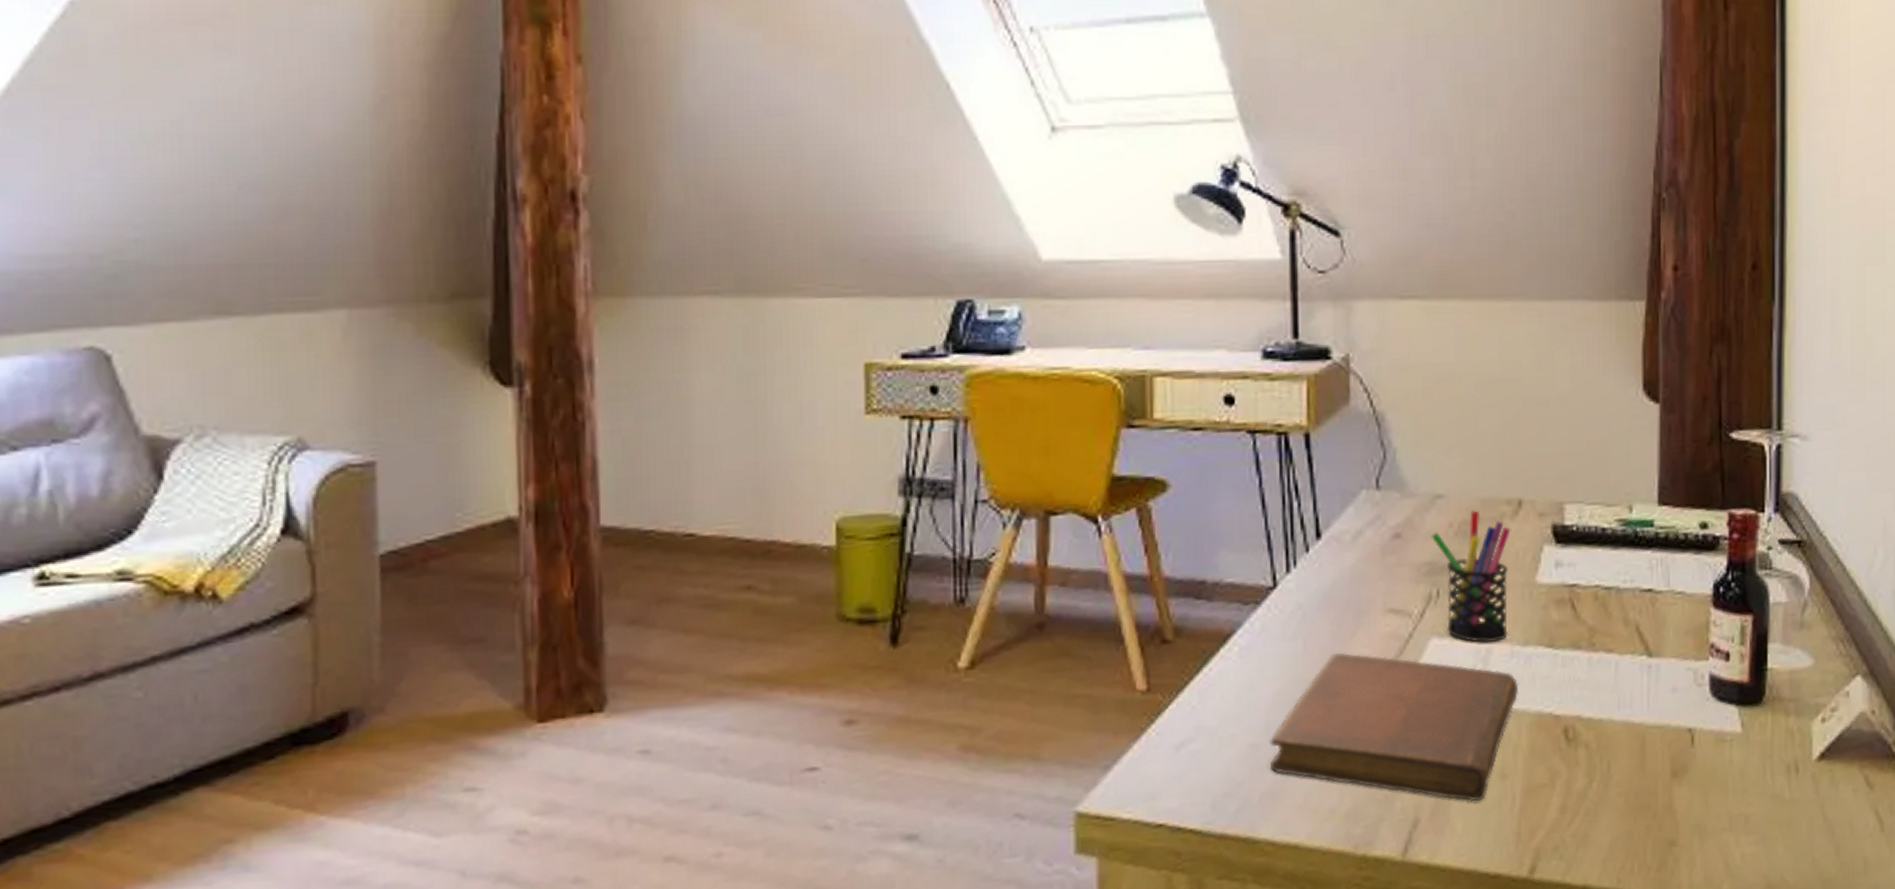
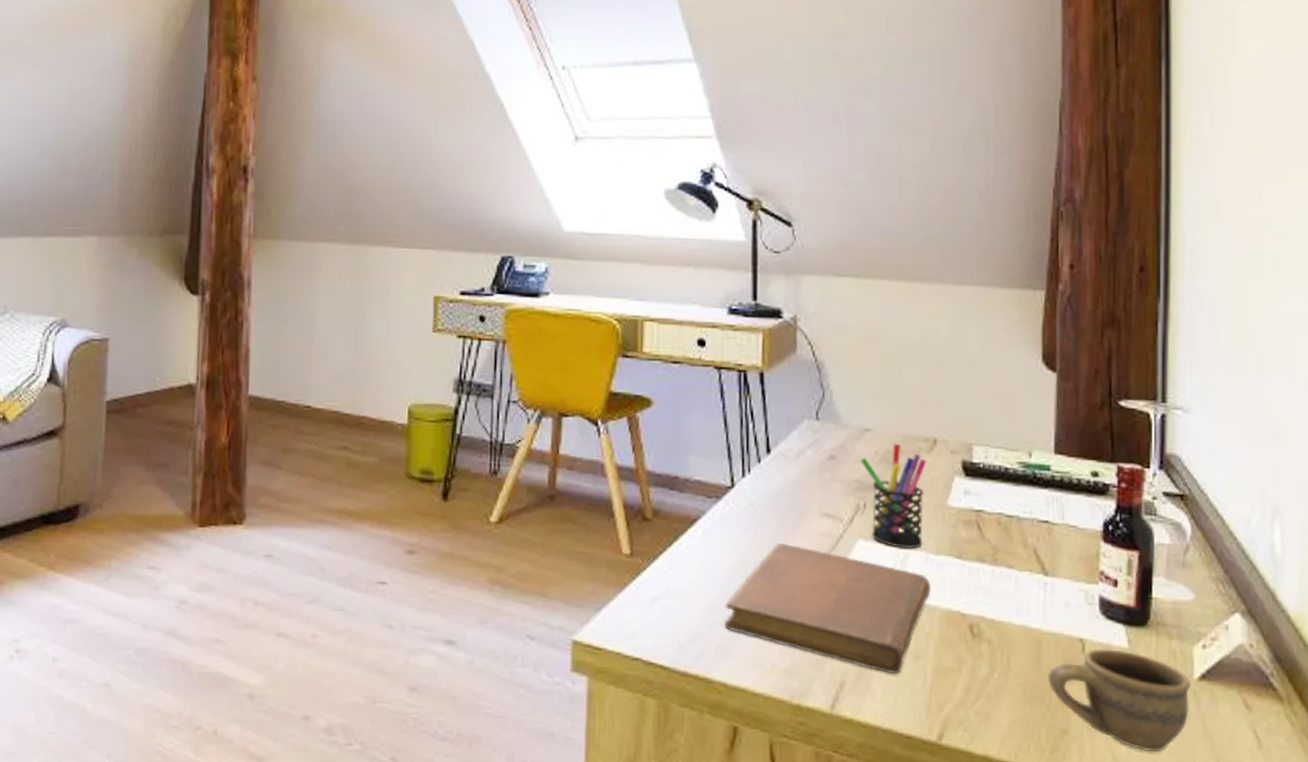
cup: none [1652,735,1810,854] -> present [1047,649,1191,753]

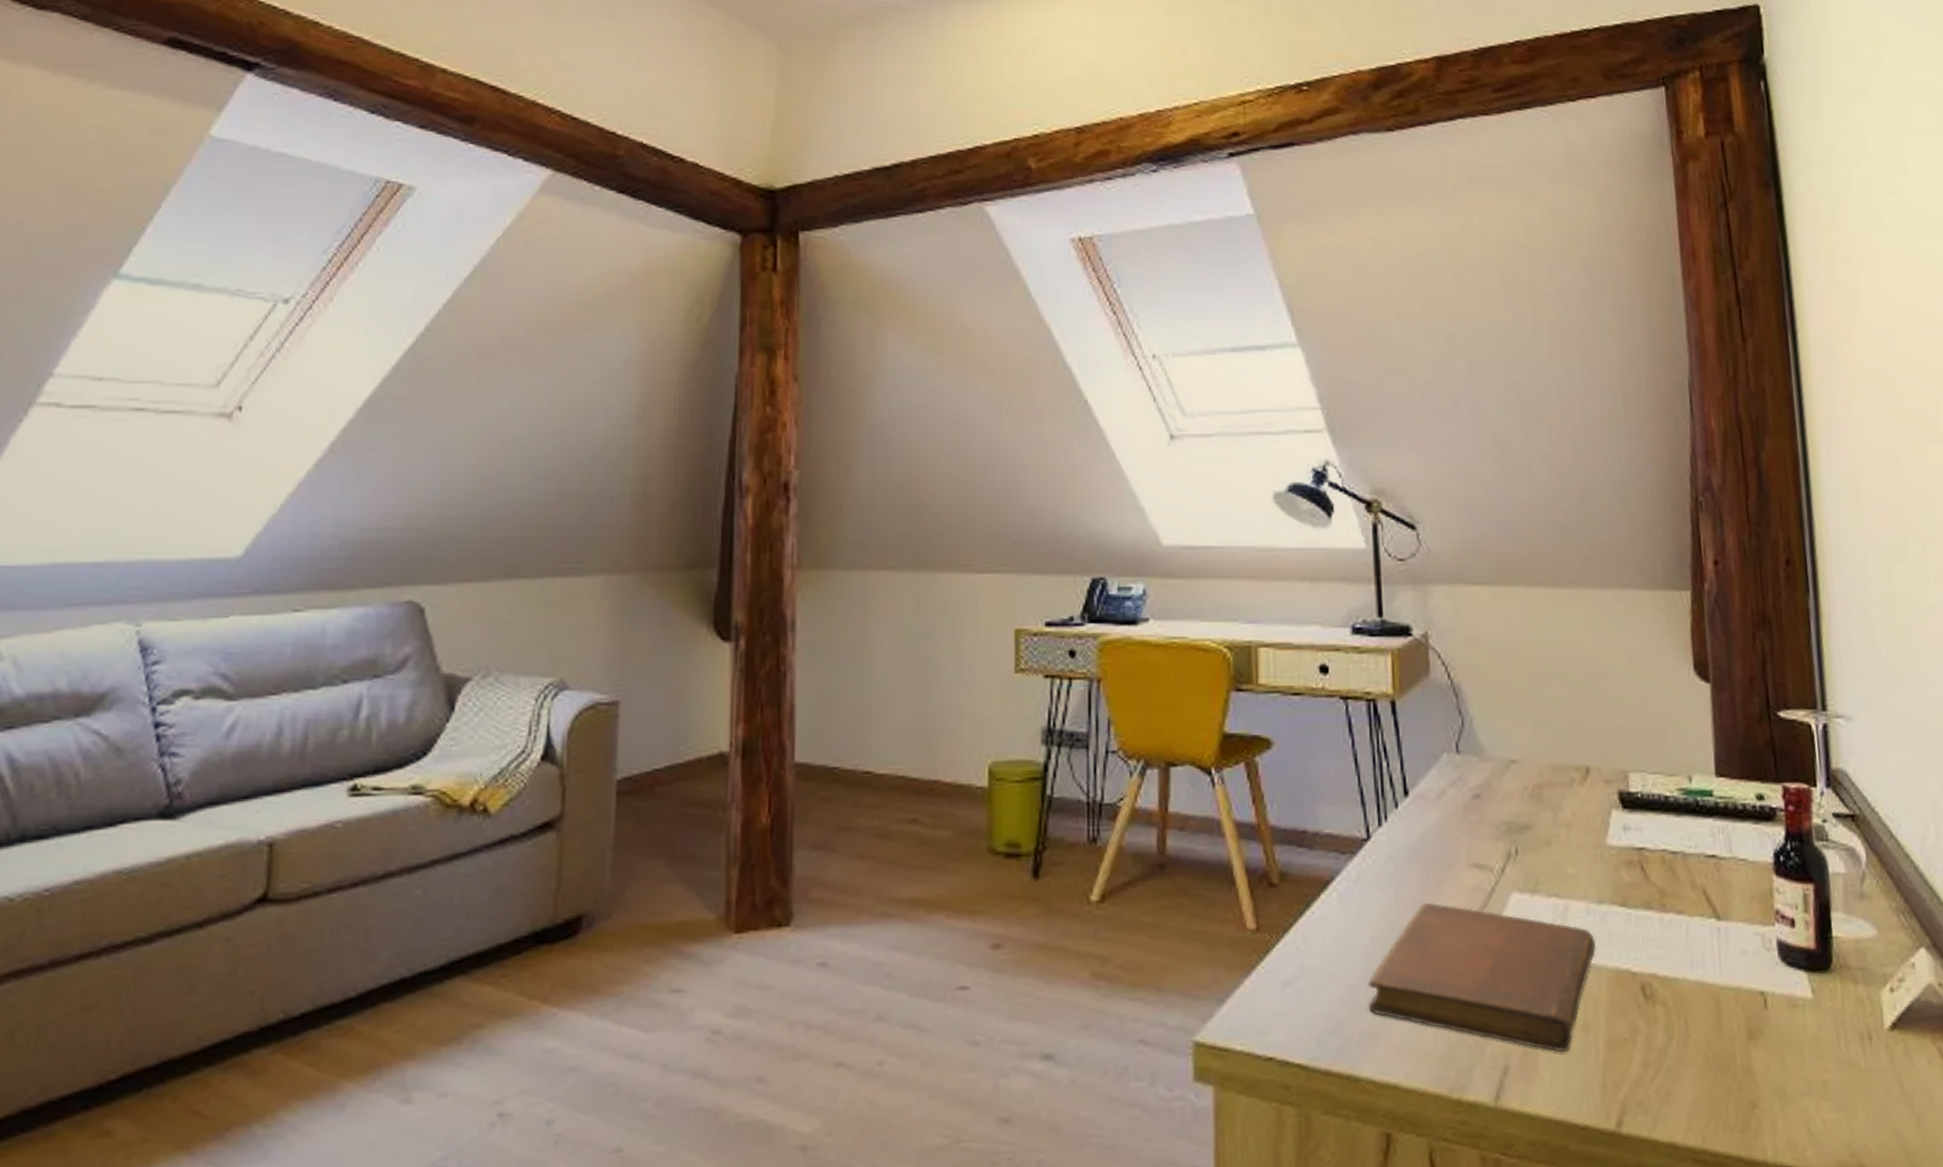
pen holder: present [860,443,927,550] -> none [1507,775,1583,900]
cup: present [1047,649,1191,753] -> none [1730,1001,1884,1121]

